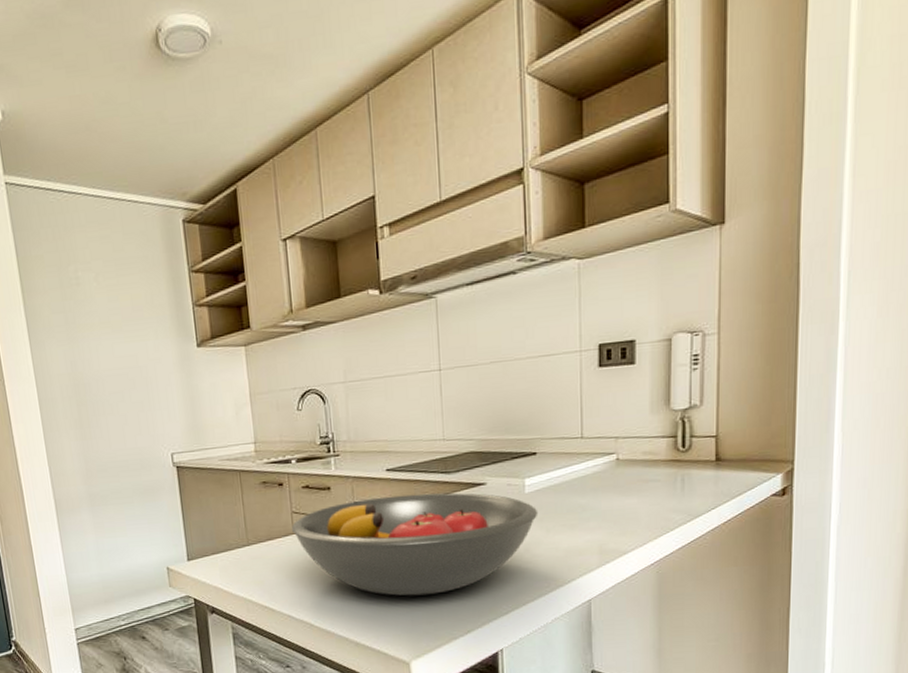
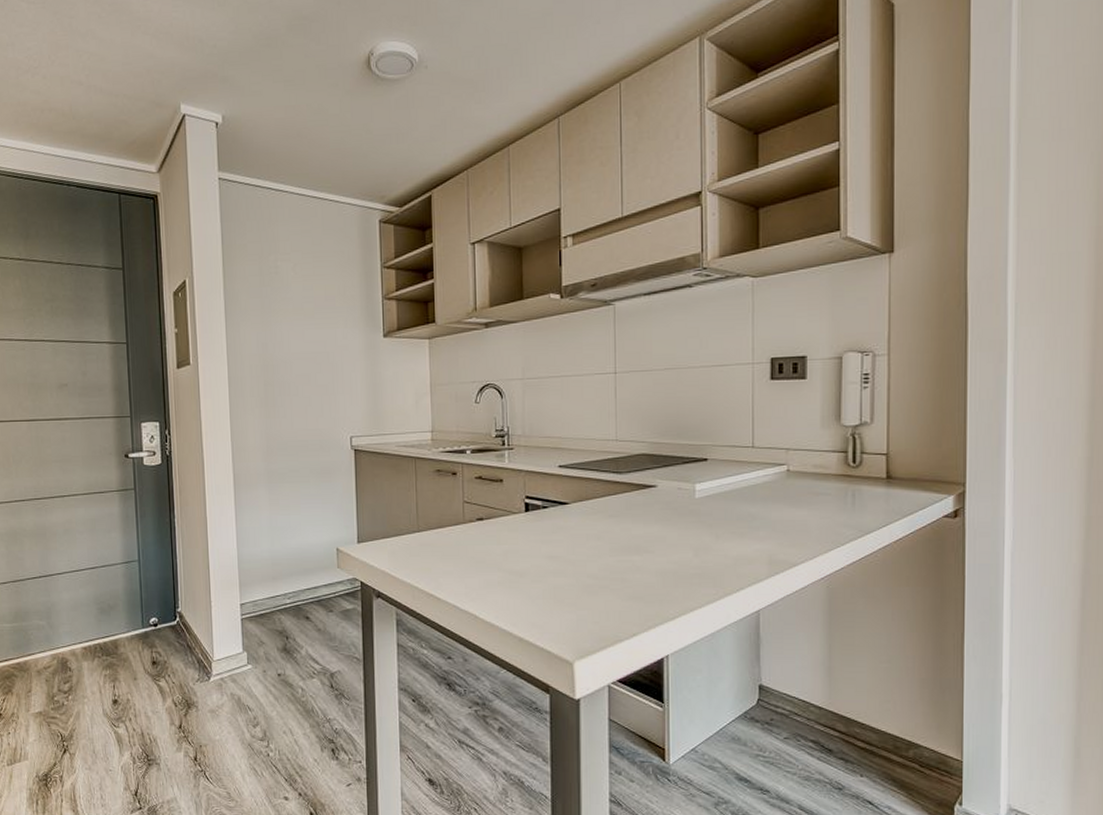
fruit bowl: present [292,493,539,596] -> none [463,492,708,594]

